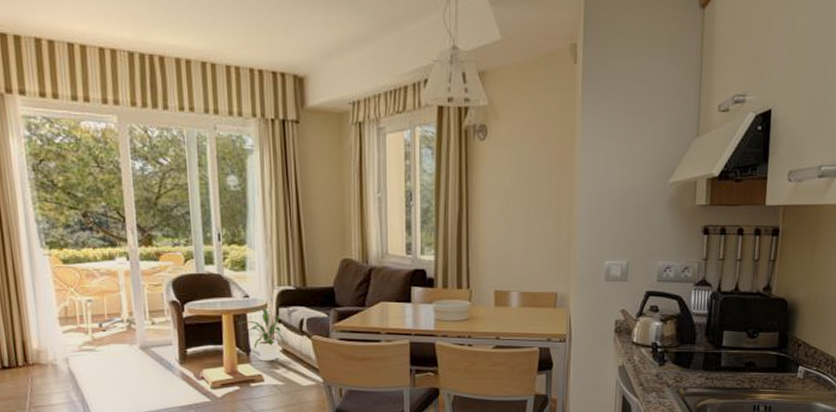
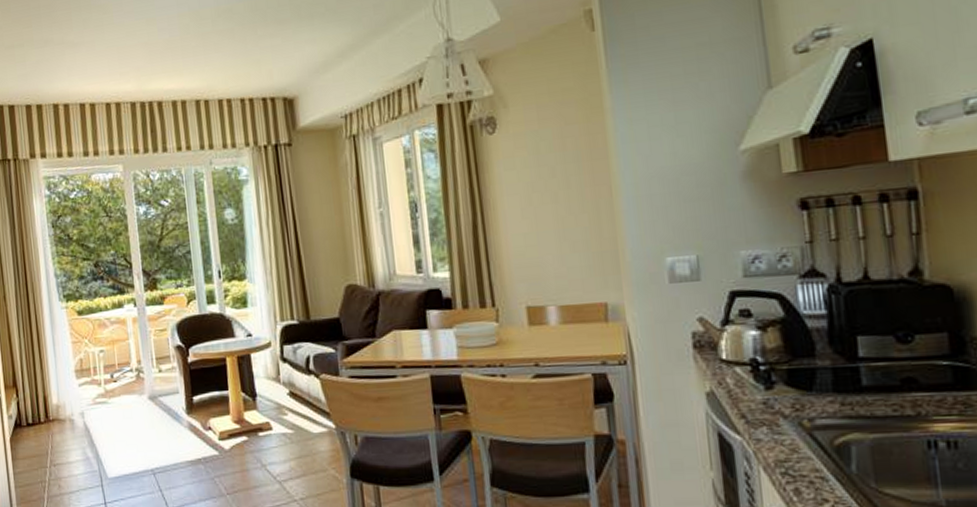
house plant: present [238,305,284,361] -> none [242,344,291,407]

